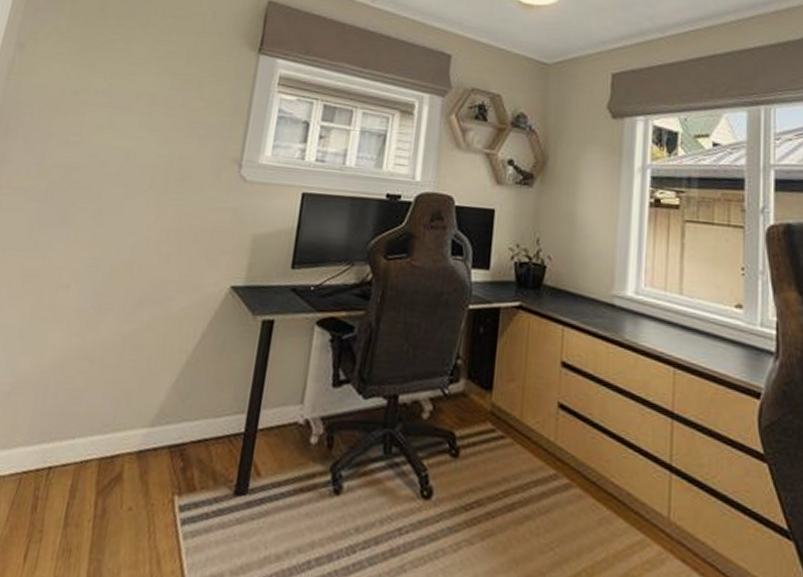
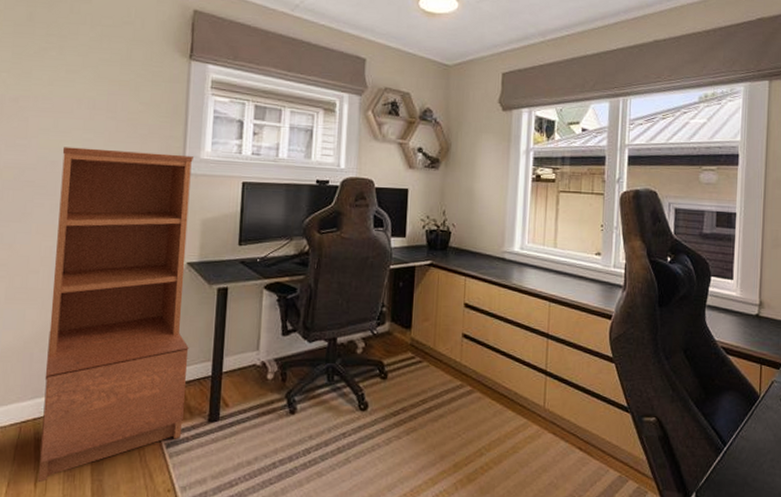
bookshelf: none [29,145,251,554] -> present [39,147,193,482]

